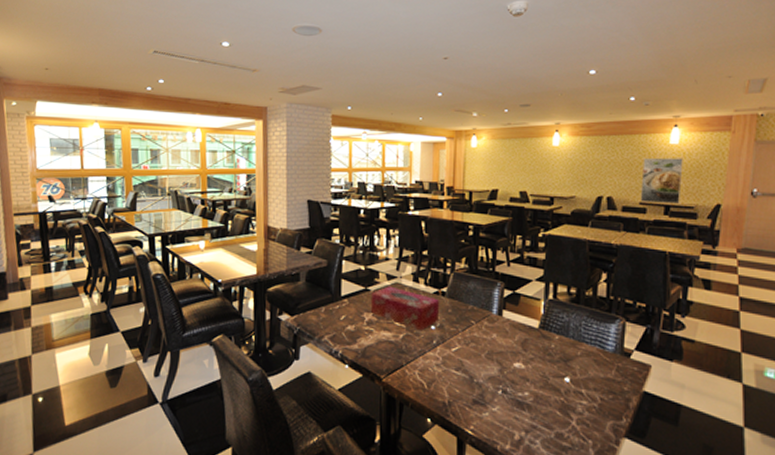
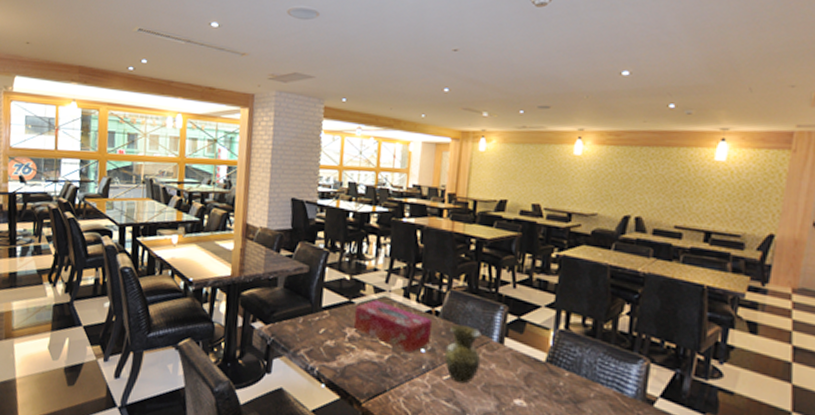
vase: none [452,302,484,354] -> present [444,324,482,384]
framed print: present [640,157,683,205] -> none [675,175,730,232]

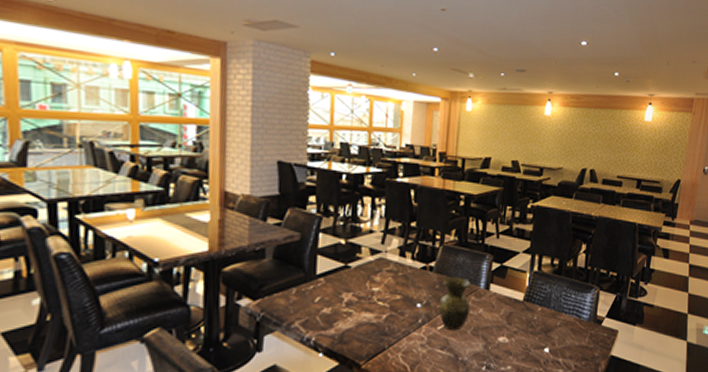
tissue box: present [353,300,433,354] -> none [350,262,428,310]

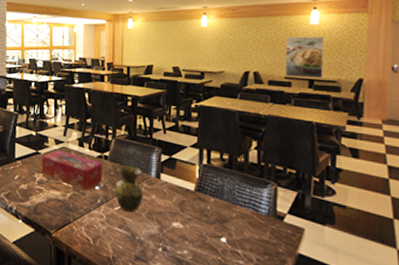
tissue box: none [350,262,428,310] -> present [41,150,103,191]
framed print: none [617,133,654,179] -> present [285,36,324,79]

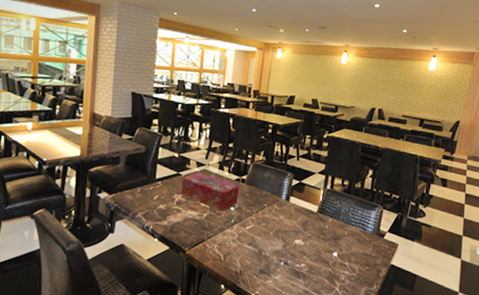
vase: present [115,165,144,213] -> none [248,188,274,232]
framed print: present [285,36,324,79] -> none [403,80,437,119]

